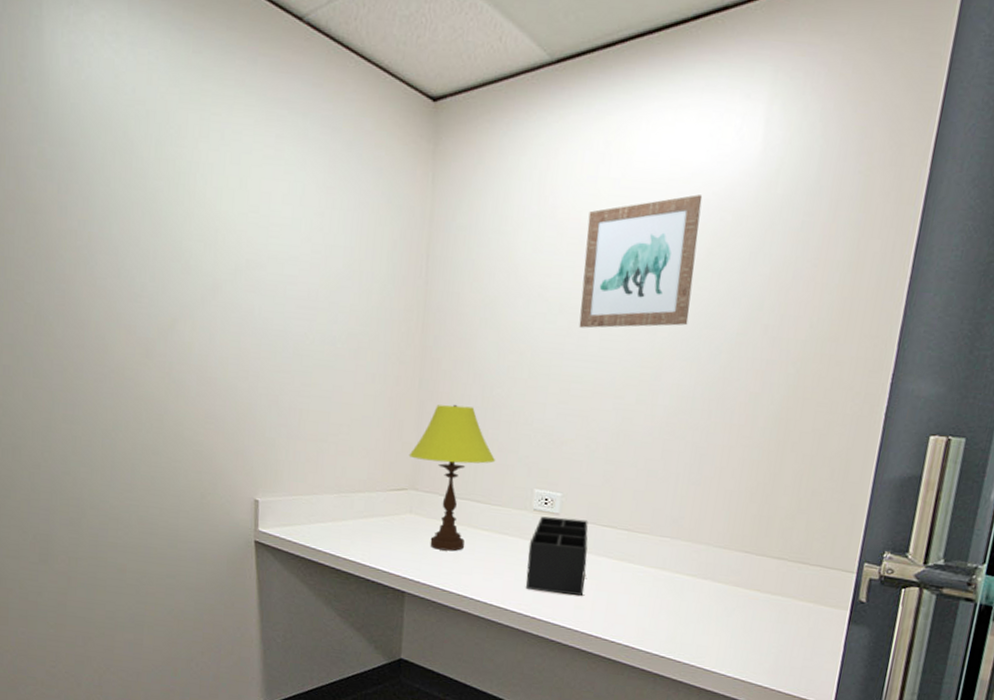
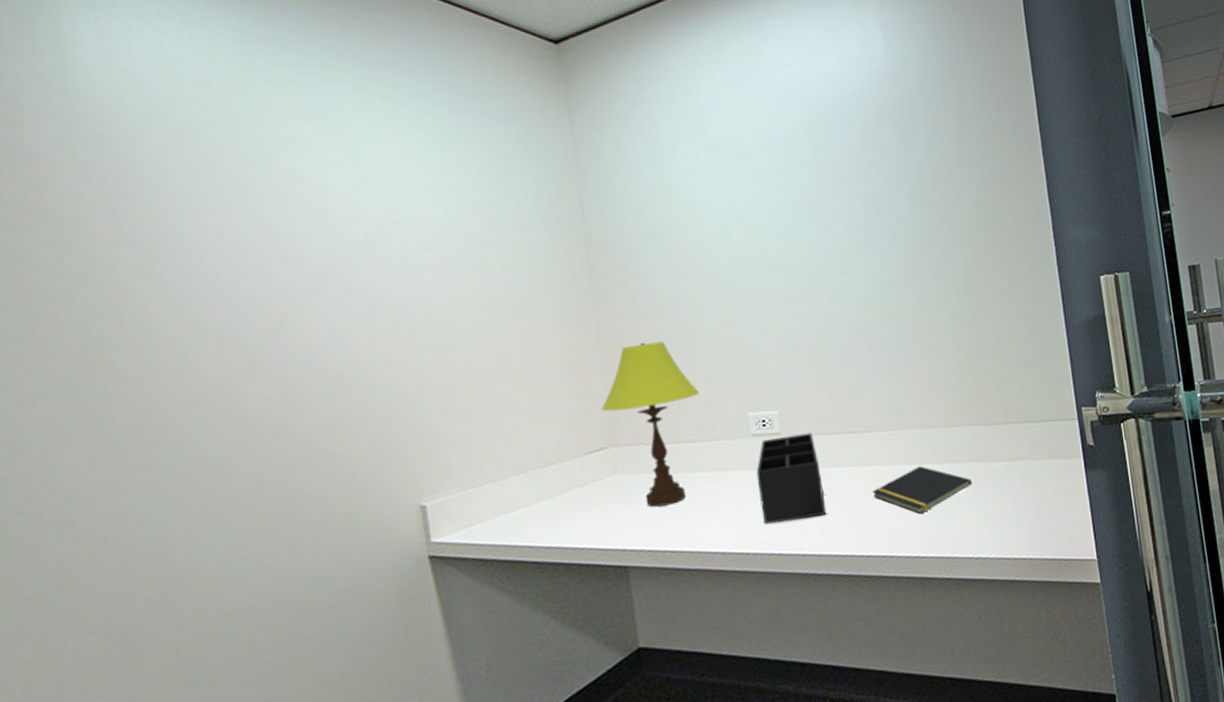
wall art: present [579,194,703,328] -> none [739,97,860,239]
notepad: none [630,576,729,619] -> present [872,466,973,515]

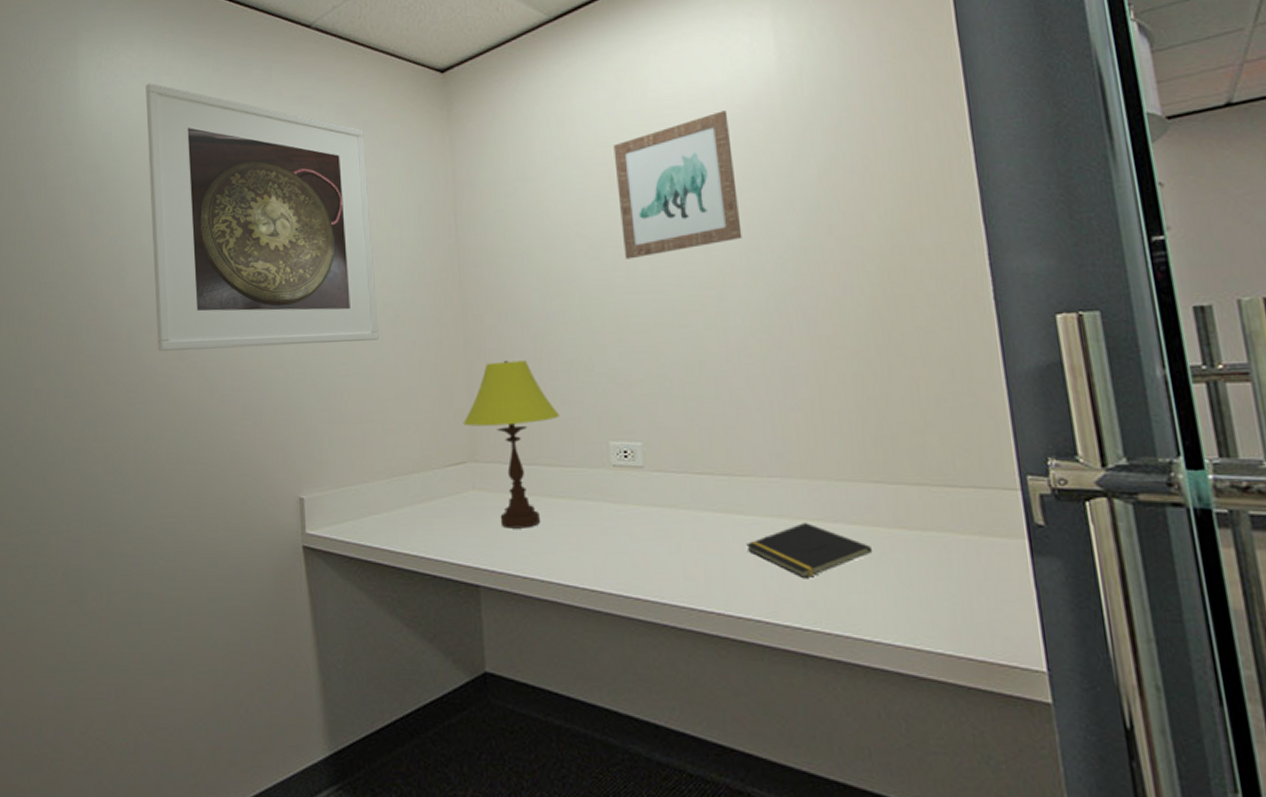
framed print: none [168,34,502,359] -> present [145,83,379,351]
wall art: none [739,97,860,239] -> present [613,110,742,259]
desk organizer: present [756,432,827,524] -> none [615,470,692,565]

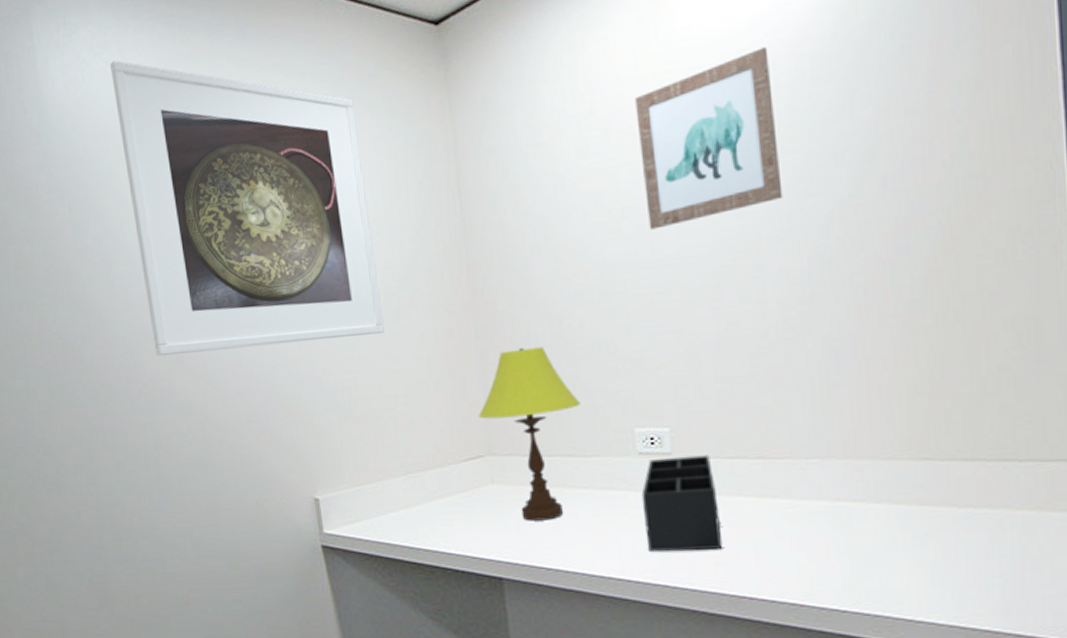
desk organizer: none [615,470,692,565] -> present [641,455,723,553]
notepad: present [746,523,873,579] -> none [781,504,919,561]

